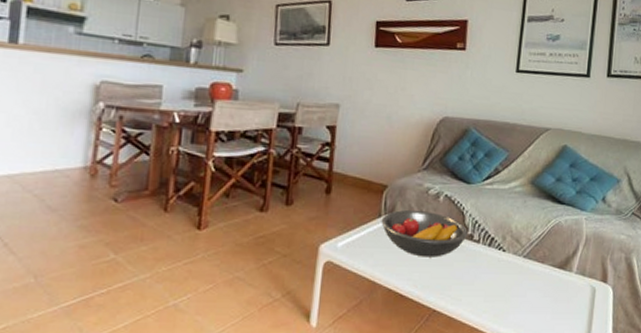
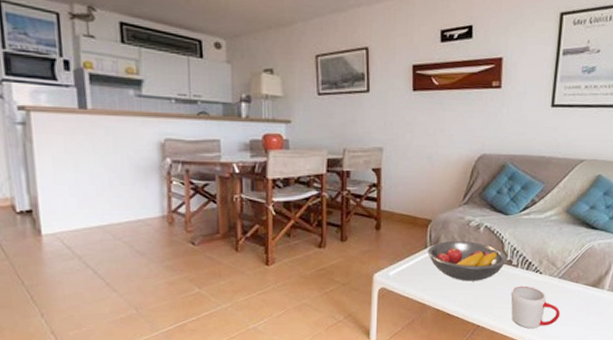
mug: none [471,264,525,316] -> present [510,285,561,329]

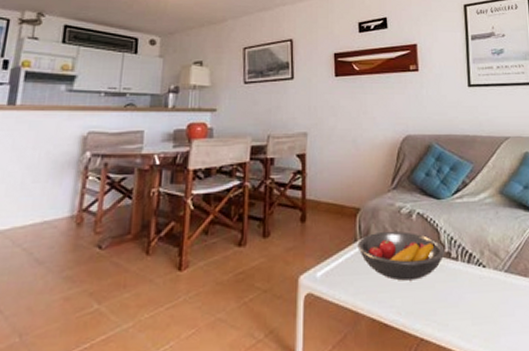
mug: present [510,285,561,329] -> none [454,283,514,341]

